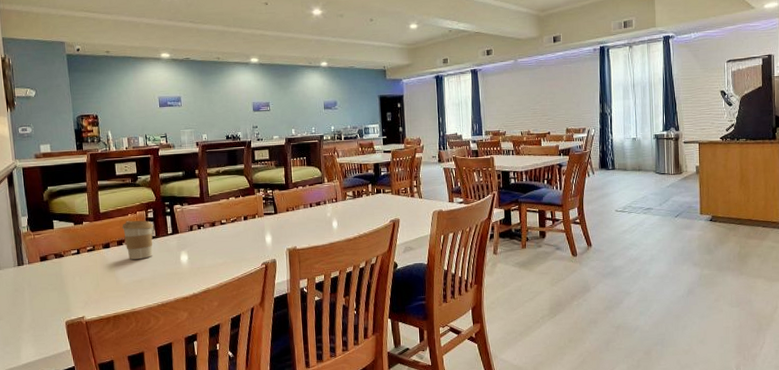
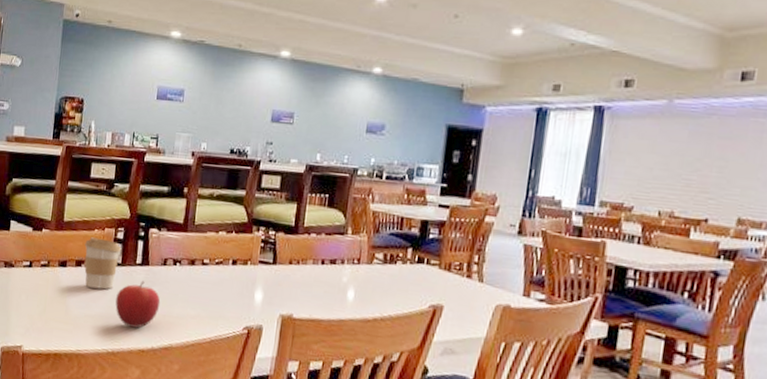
fruit: none [157,245,194,283] -> present [115,280,161,328]

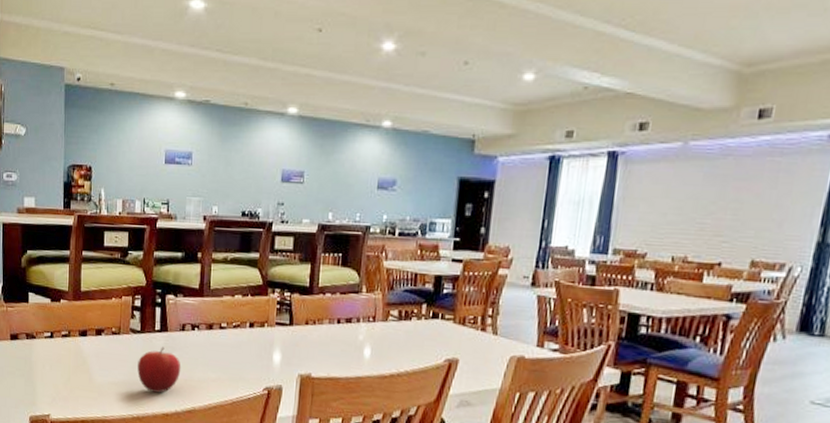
coffee cup: present [84,237,122,290] -> none [103,306,140,357]

